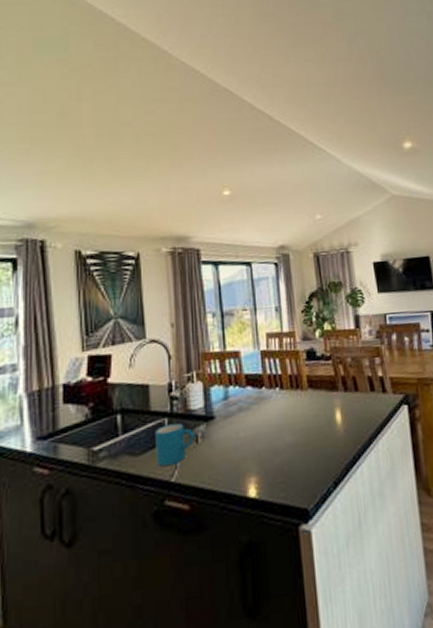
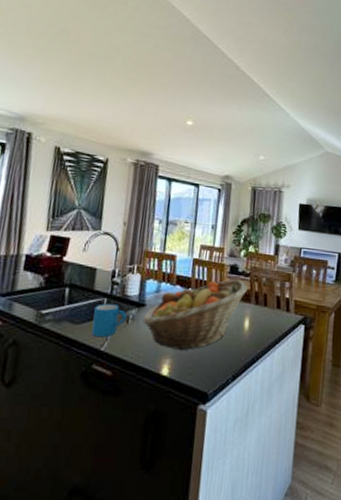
fruit basket: none [213,365,332,464] -> present [141,279,248,351]

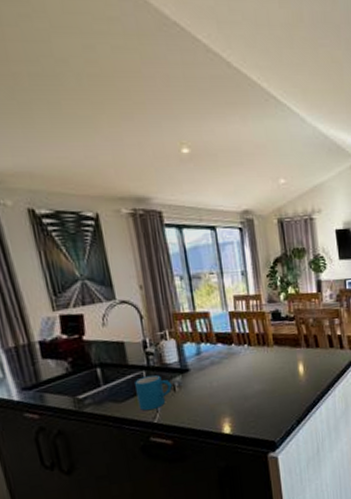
fruit basket: present [141,279,248,351] -> none [189,325,295,408]

